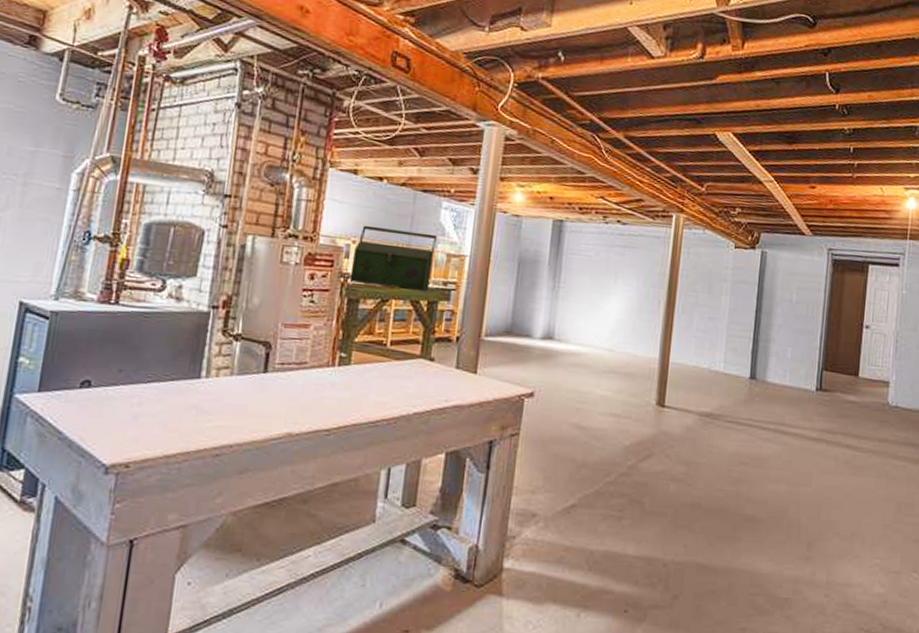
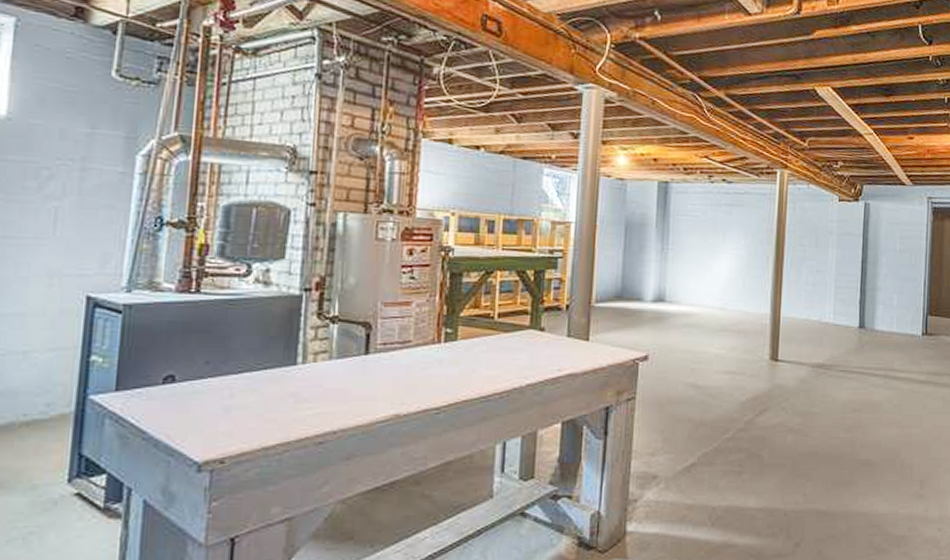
tool box: present [349,225,437,291] -> none [451,196,540,260]

